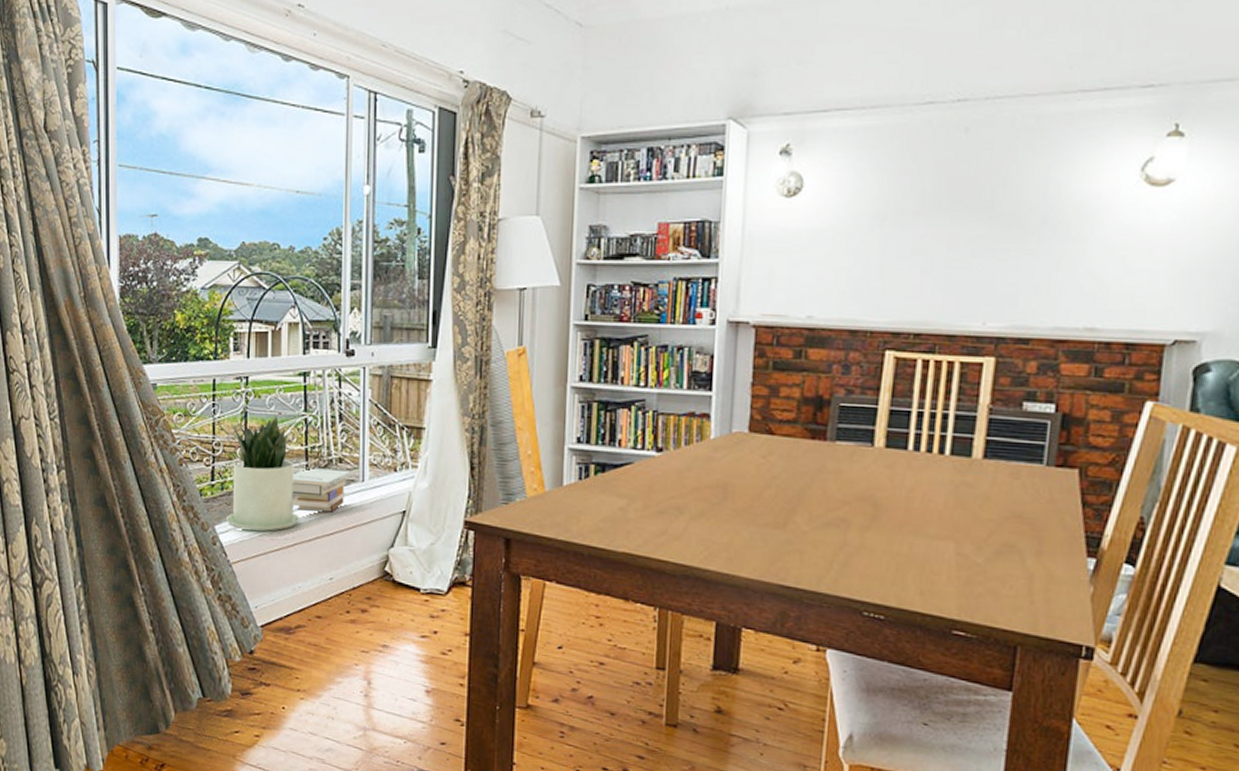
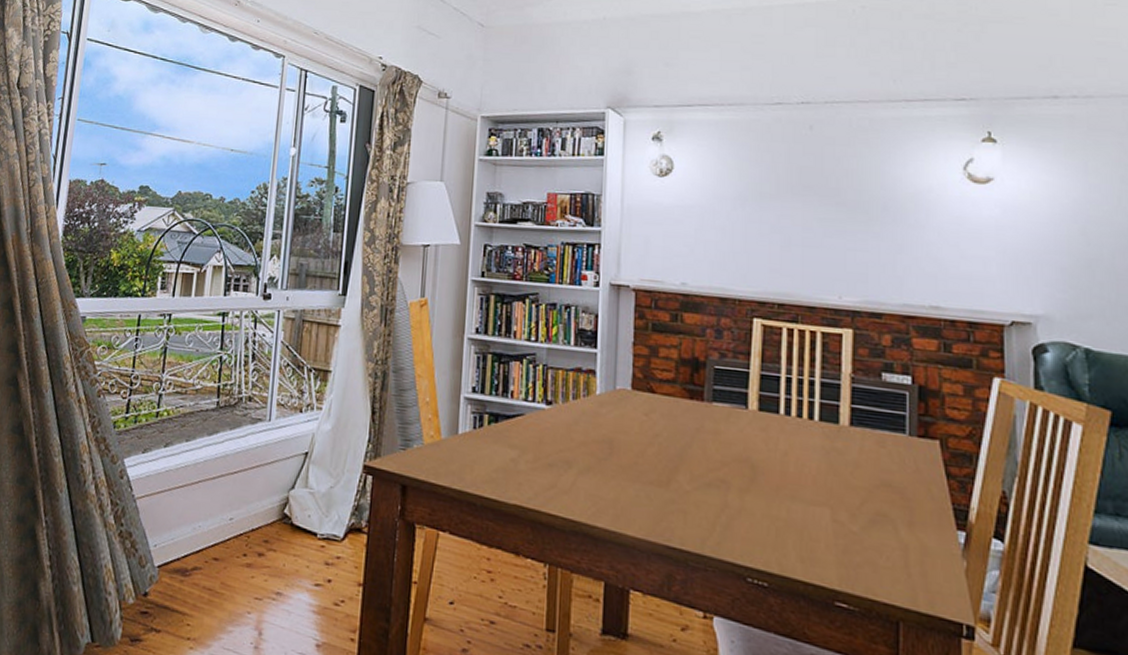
planter: present [225,416,300,532] -> none [135,352,207,467]
books: present [292,467,352,513] -> none [200,404,260,451]

